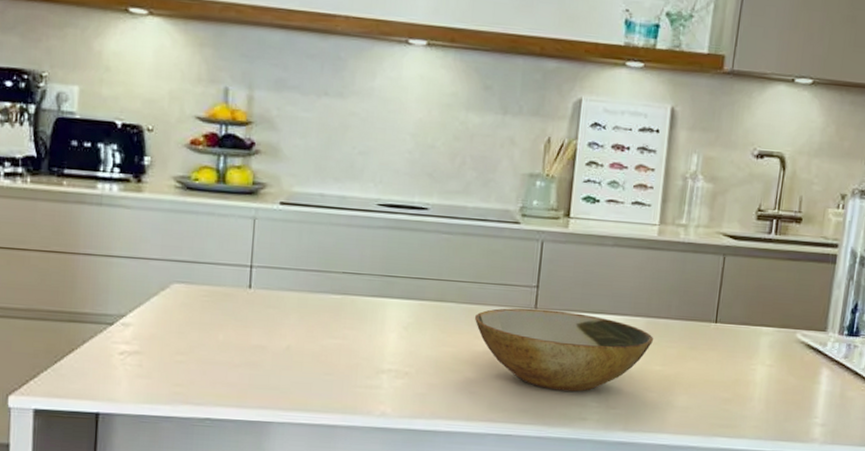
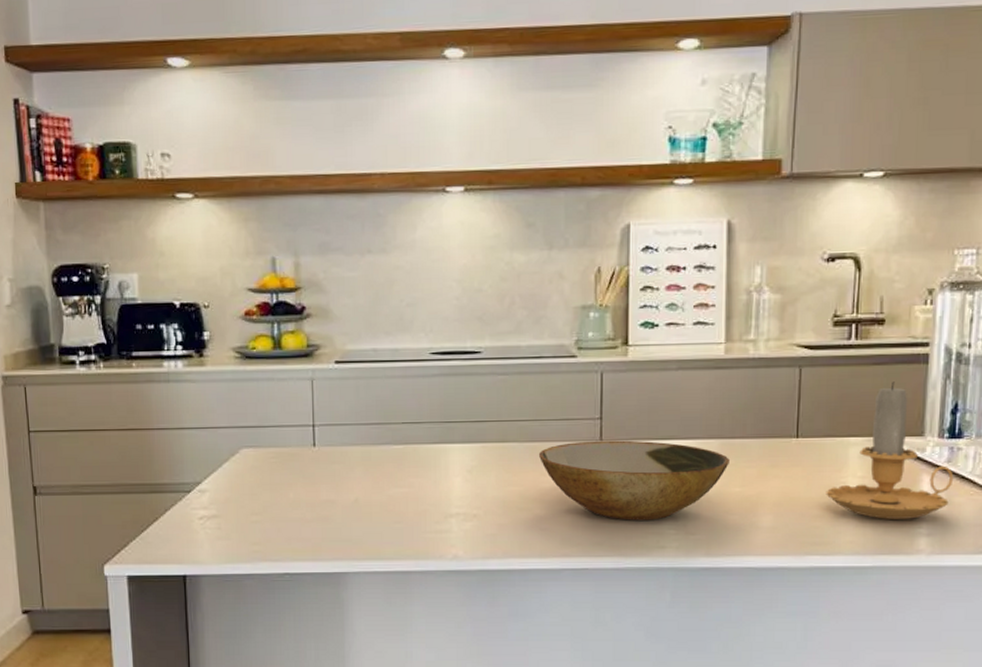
candle: none [737,277,849,409] -> present [826,381,954,519]

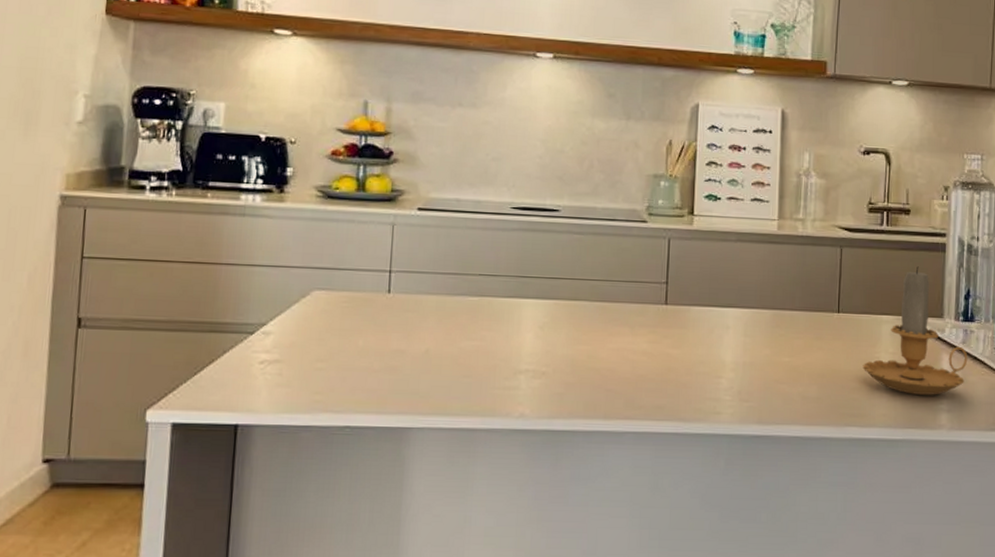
bowl: present [538,440,729,521] -> none [607,304,780,386]

